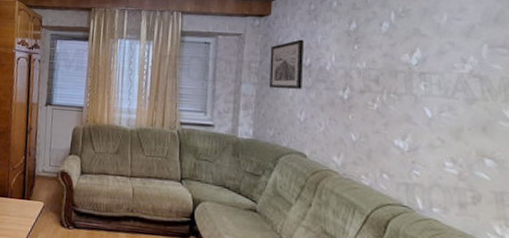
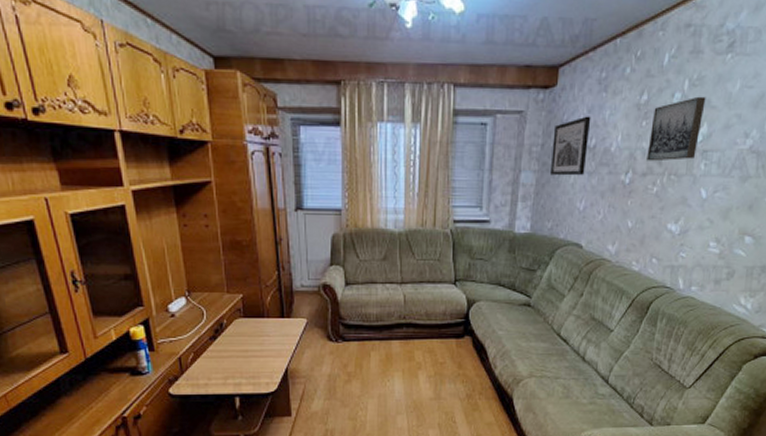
wall art: none [362,26,415,81] -> present [647,96,706,162]

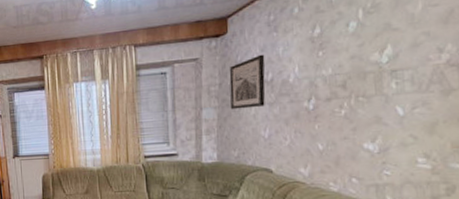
wall art: present [647,96,706,162] -> none [328,21,386,87]

